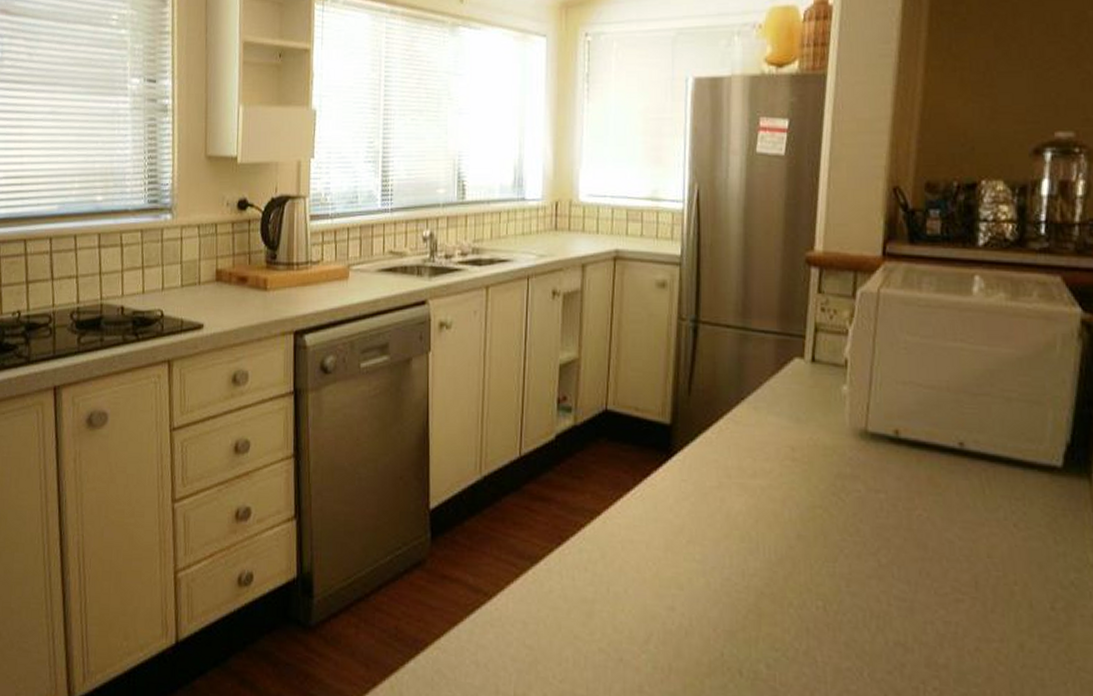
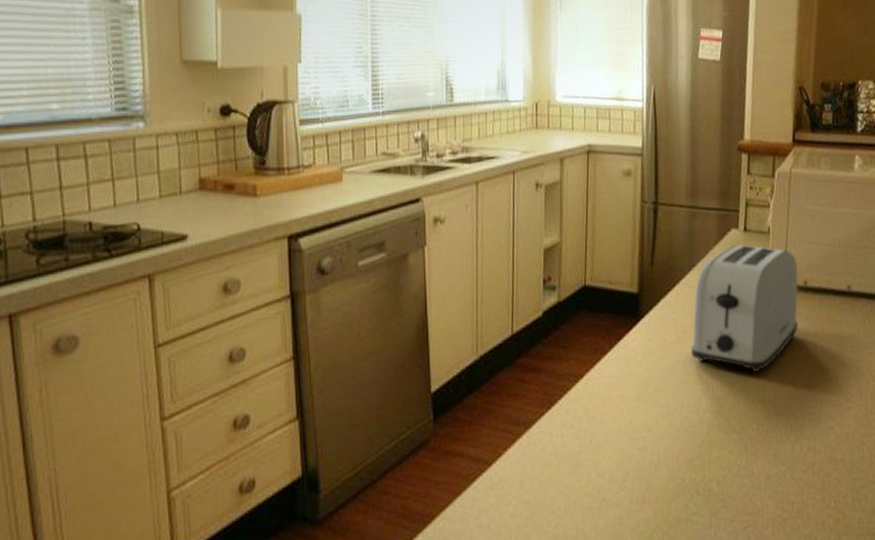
toaster: none [737,376,888,538] -> present [691,243,799,373]

